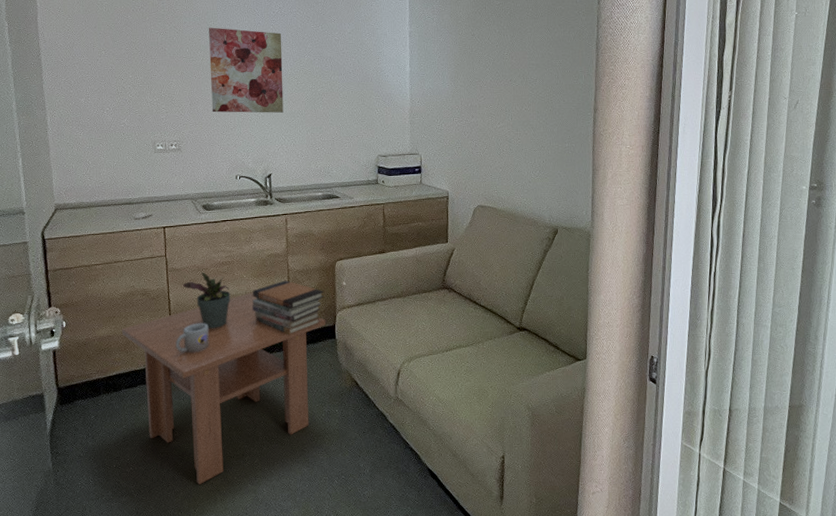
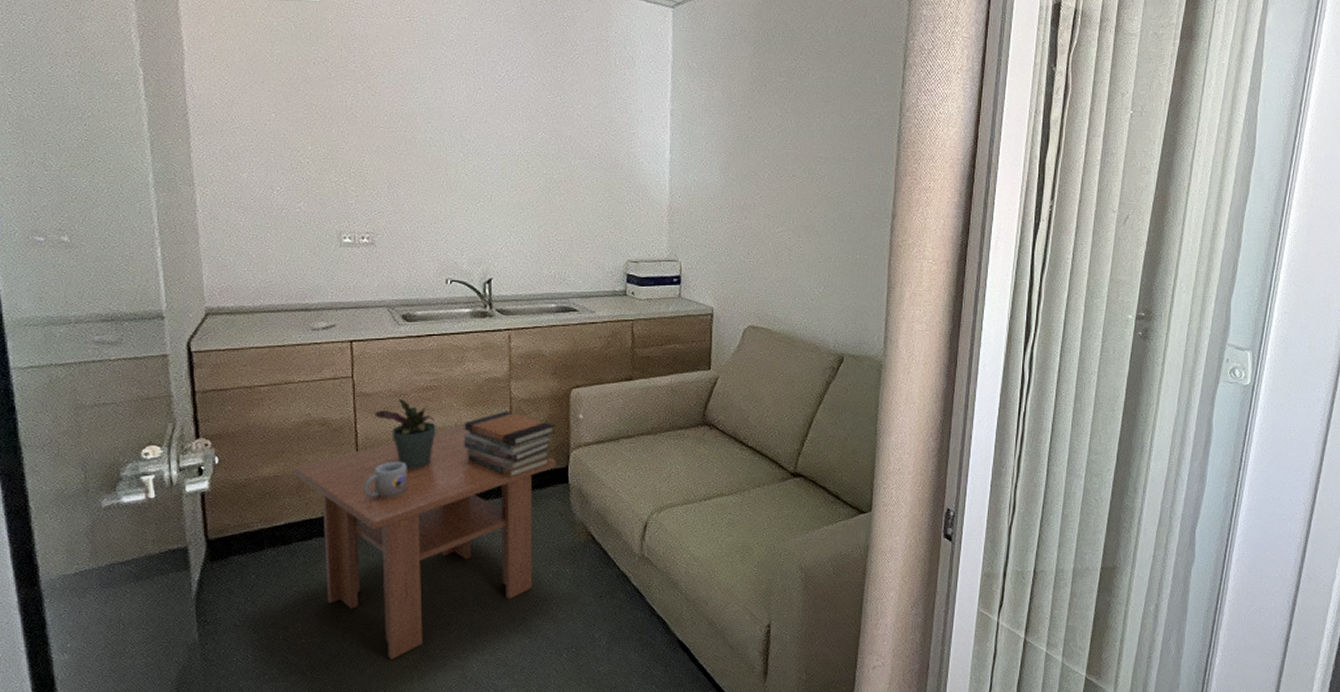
wall art: present [209,27,284,113] -> none [414,90,509,203]

